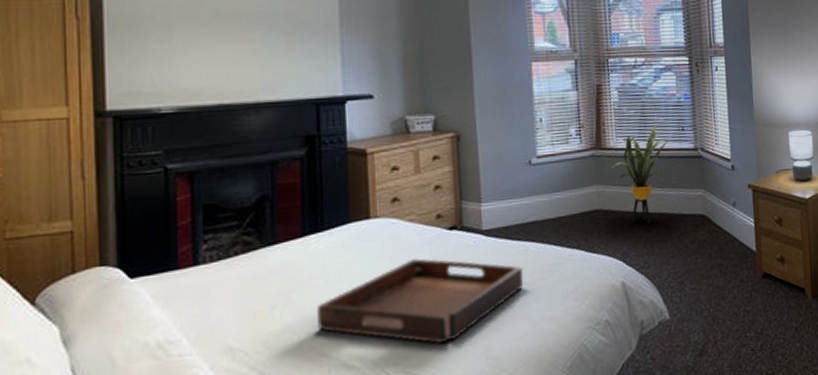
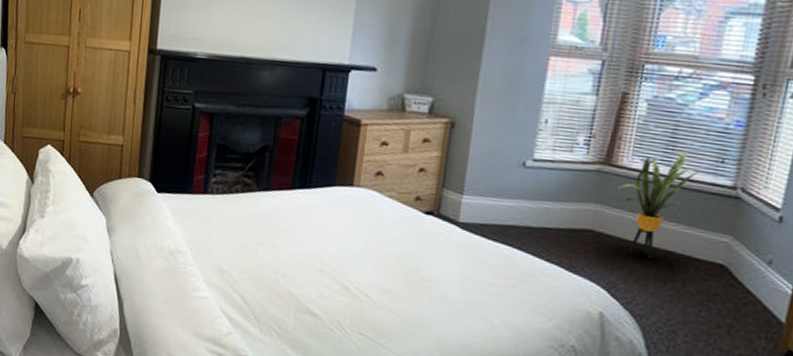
serving tray: present [317,258,524,344] -> none [292,233,493,319]

